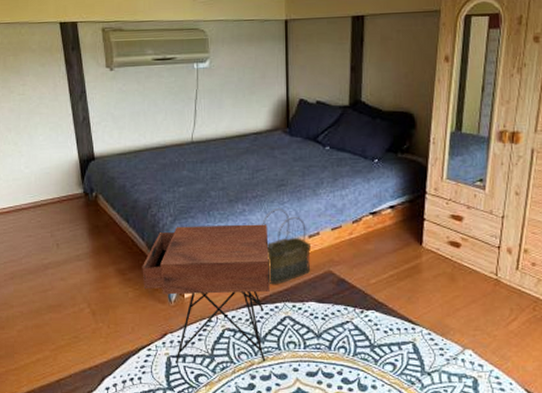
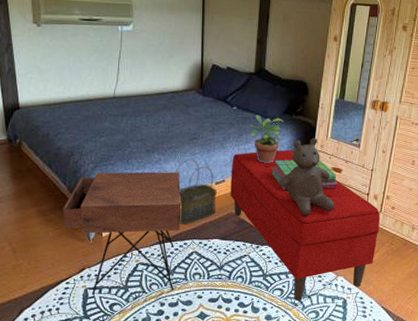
bench: none [326,195,517,378] -> present [230,150,381,300]
potted plant: none [346,155,387,211] -> present [249,115,284,163]
stack of books: none [375,206,459,244] -> present [272,160,338,191]
teddy bear: none [383,179,457,275] -> present [278,137,335,216]

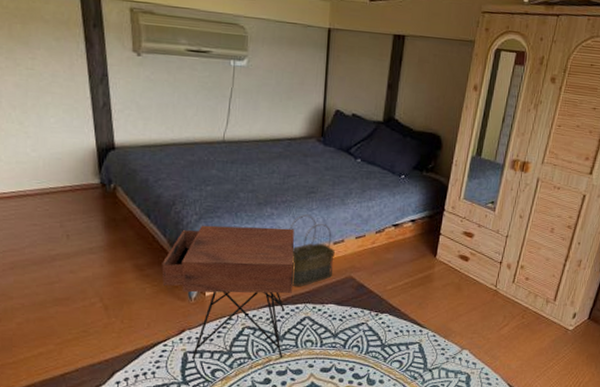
bench: present [230,150,381,300] -> none [349,209,513,374]
potted plant: present [249,115,284,163] -> none [374,169,413,224]
stack of books: present [272,160,338,191] -> none [396,220,469,255]
teddy bear: present [278,137,335,216] -> none [403,197,464,284]

